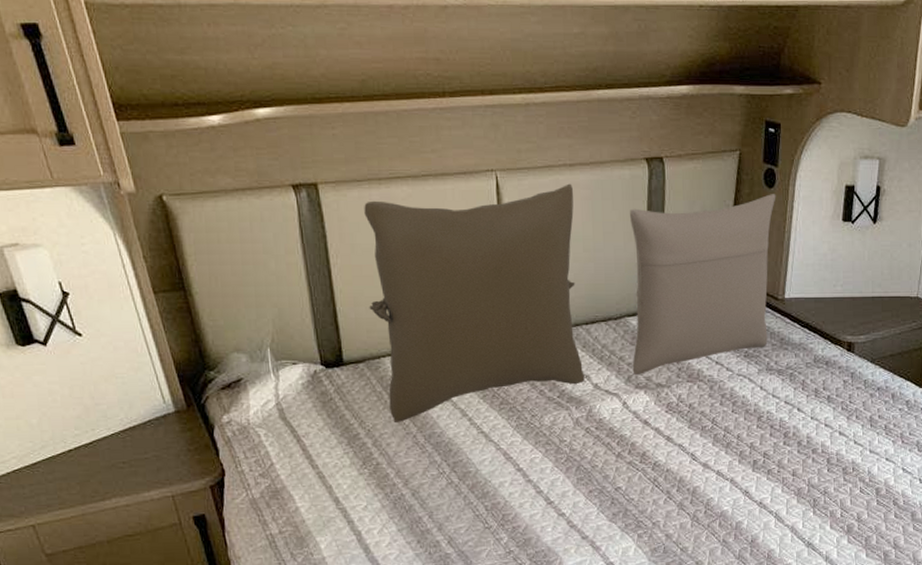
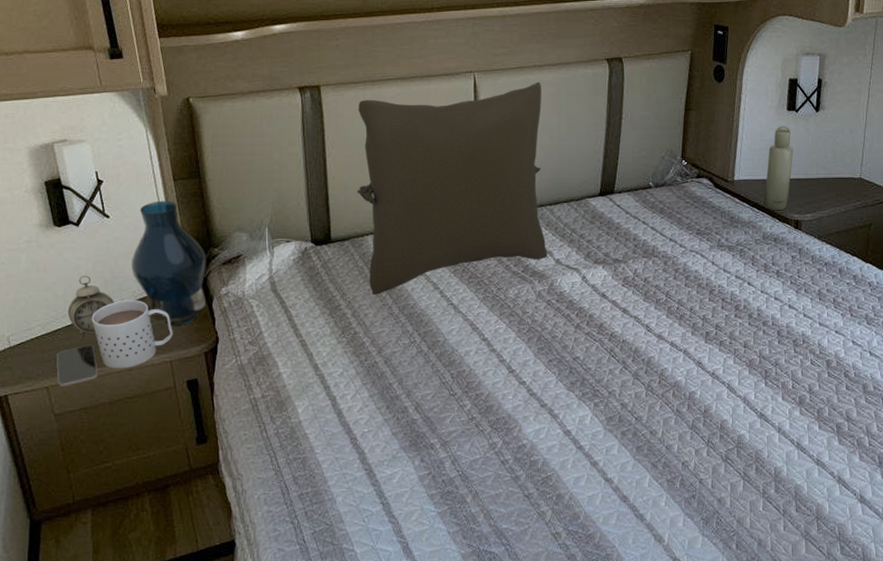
smartphone: none [38,478,90,524] -> present [56,344,98,386]
alarm clock: none [45,401,100,475] -> present [67,275,115,341]
mug: none [74,428,172,505] -> present [91,299,173,369]
vase: none [113,316,207,457] -> present [130,200,206,326]
pillow: present [630,194,776,375] -> none [592,87,725,251]
bottle: none [816,238,849,332] -> present [764,126,794,211]

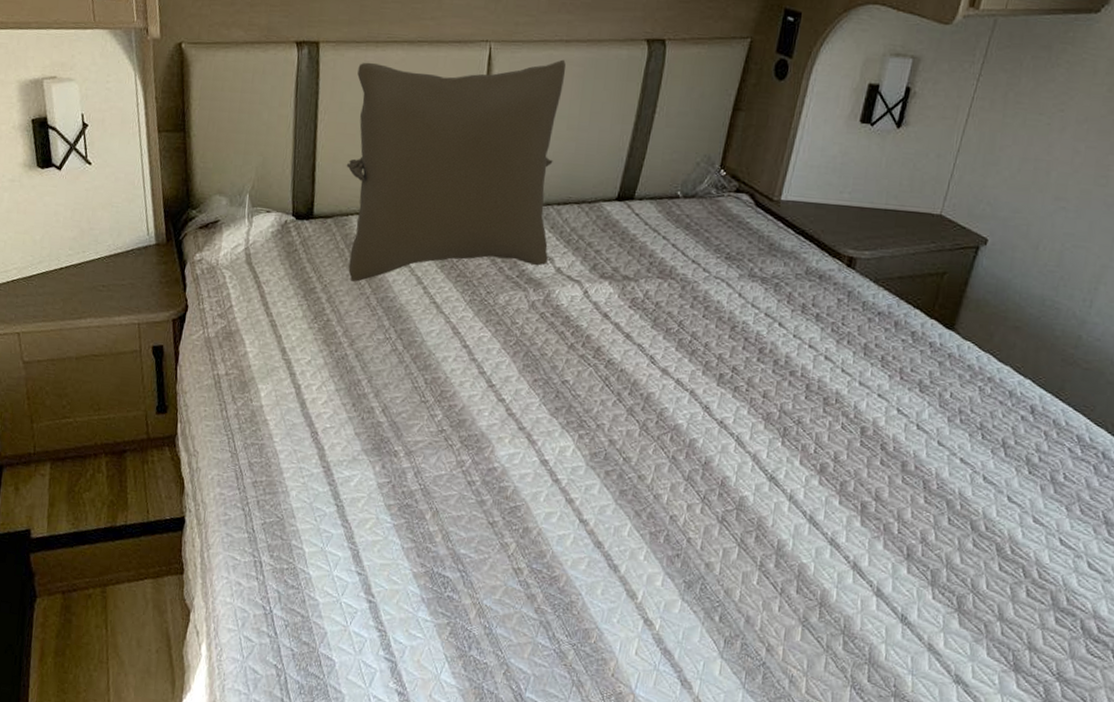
smartphone: present [56,344,98,386] -> none [28,295,68,335]
alarm clock: present [67,275,115,341] -> none [43,222,90,290]
mug: present [91,299,173,369] -> none [65,253,144,325]
vase: present [130,200,206,326] -> none [108,152,184,288]
bottle: present [764,126,794,211] -> none [813,140,861,243]

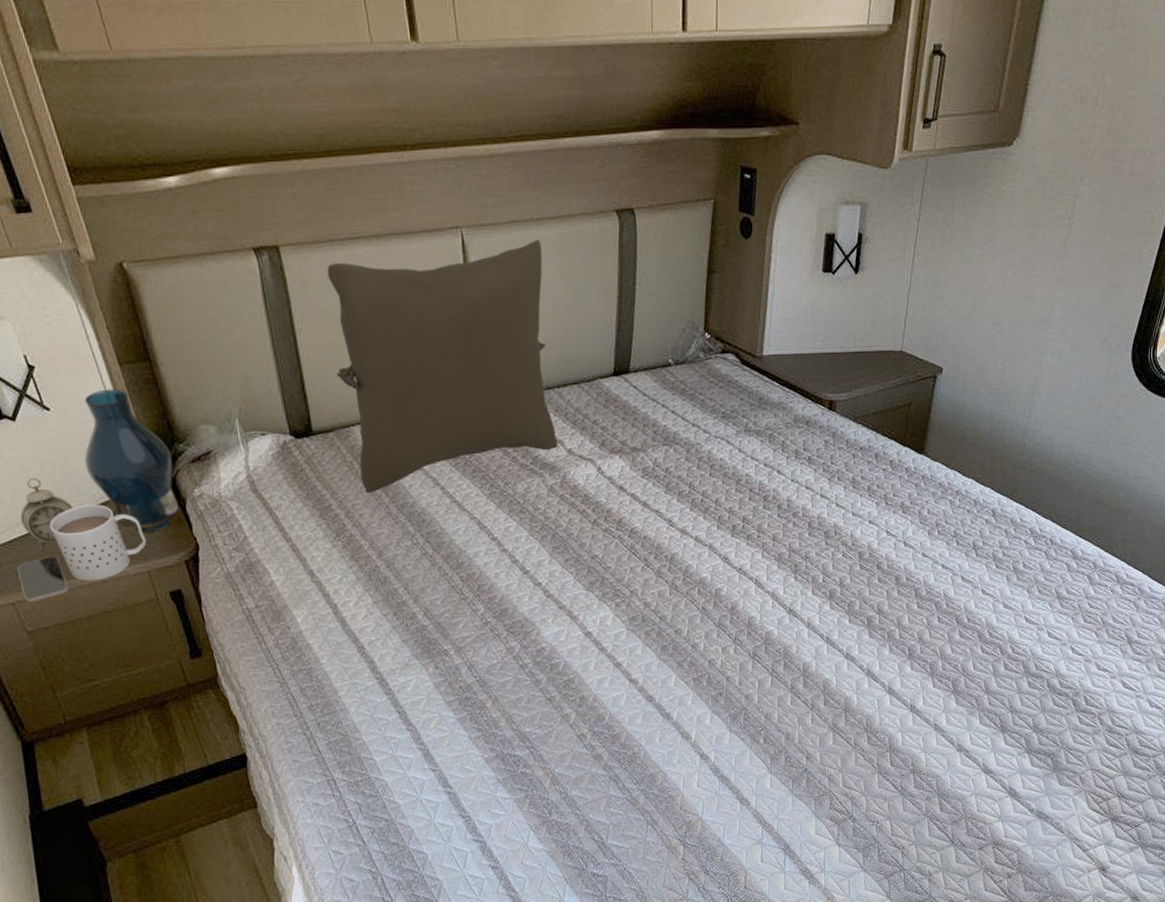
smartphone: none [28,295,68,335] -> present [16,555,68,602]
alarm clock: none [43,222,90,290] -> present [20,477,74,552]
mug: none [65,253,144,325] -> present [49,504,147,582]
vase: none [108,152,184,288] -> present [84,389,179,532]

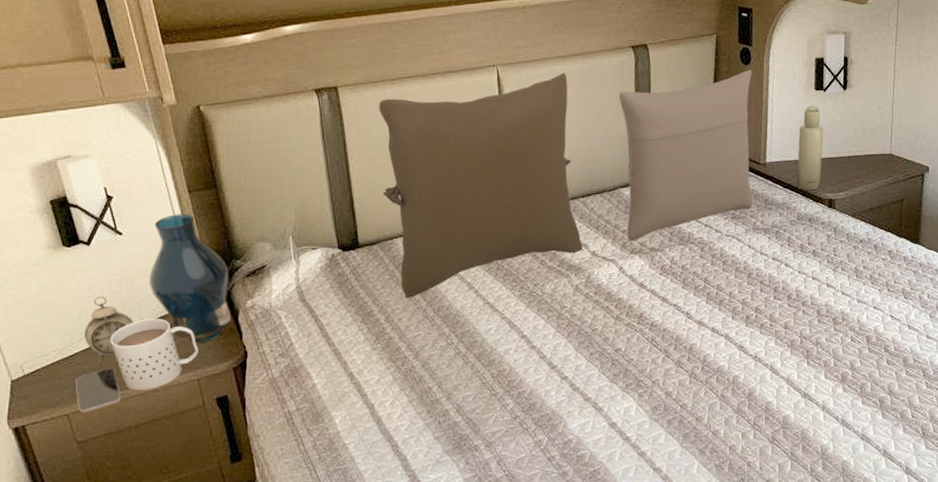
pillow: none [601,245,753,439] -> present [619,70,753,241]
bottle: none [795,290,829,390] -> present [796,105,824,191]

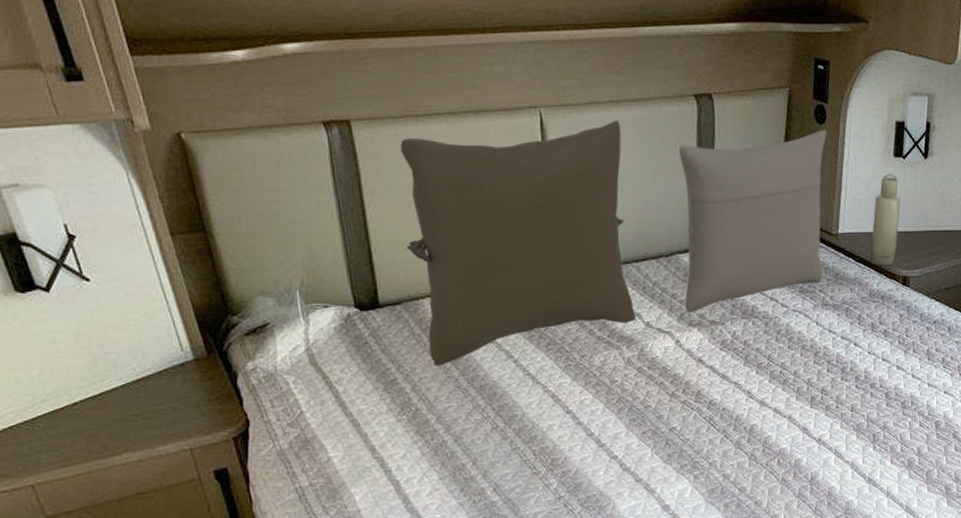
smartphone: present [74,367,121,413] -> none [39,433,98,484]
alarm clock: present [83,296,134,365] -> none [47,351,110,430]
mug: present [110,318,199,391] -> none [80,378,191,461]
vase: present [148,213,232,343] -> none [125,259,230,408]

